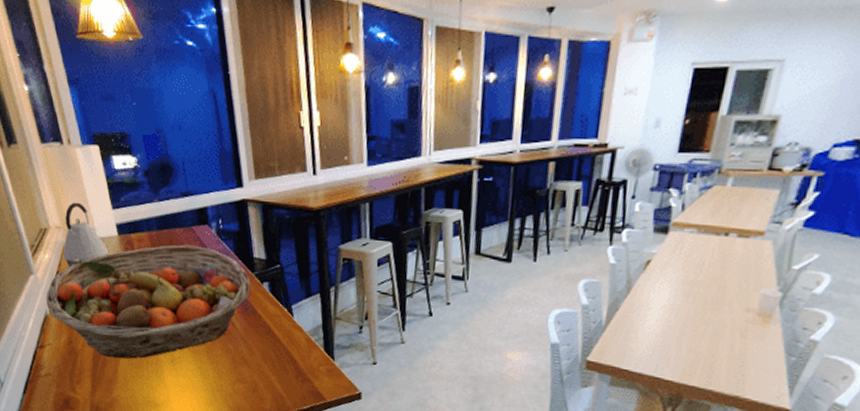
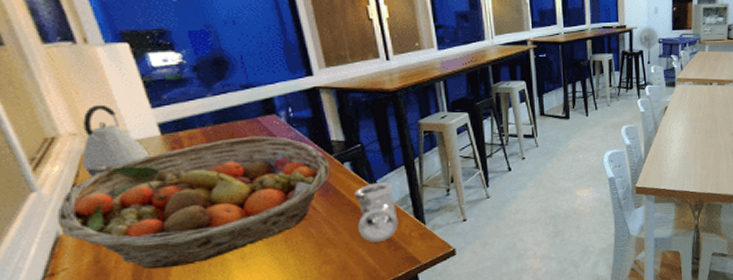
pipe fitting: none [270,307,308,370] -> present [354,181,398,242]

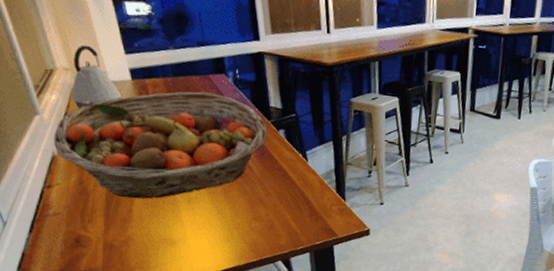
pipe fitting: present [354,181,398,242] -> none [285,153,322,210]

